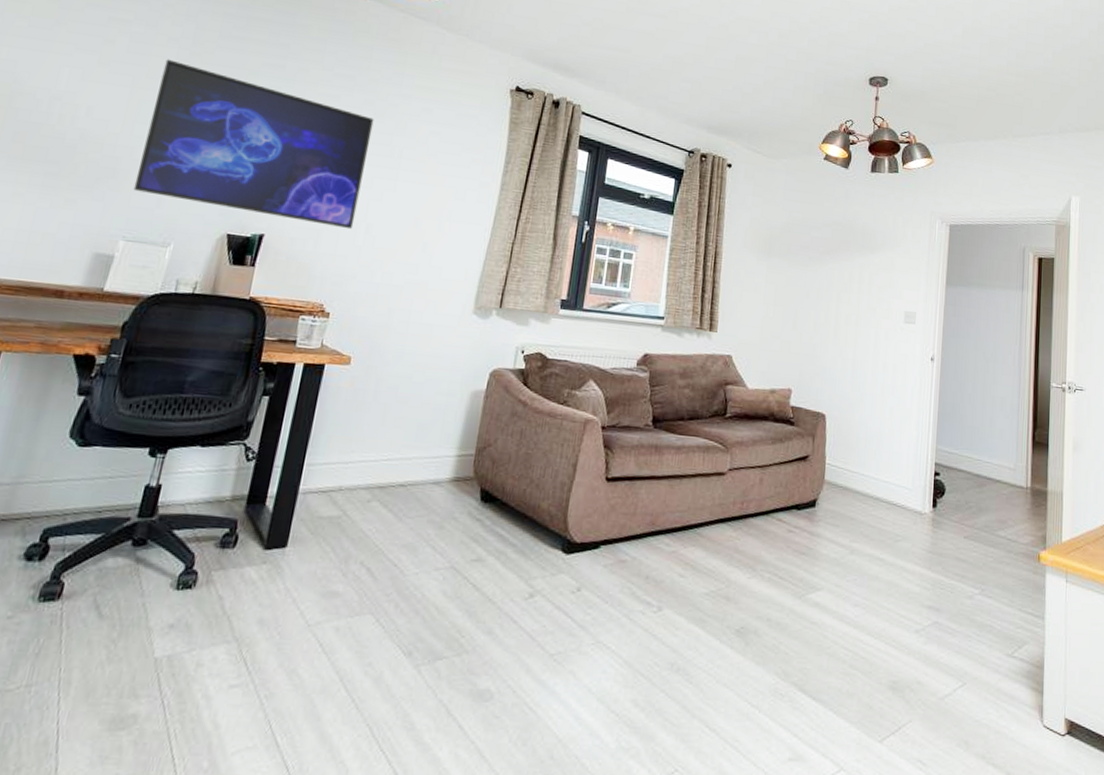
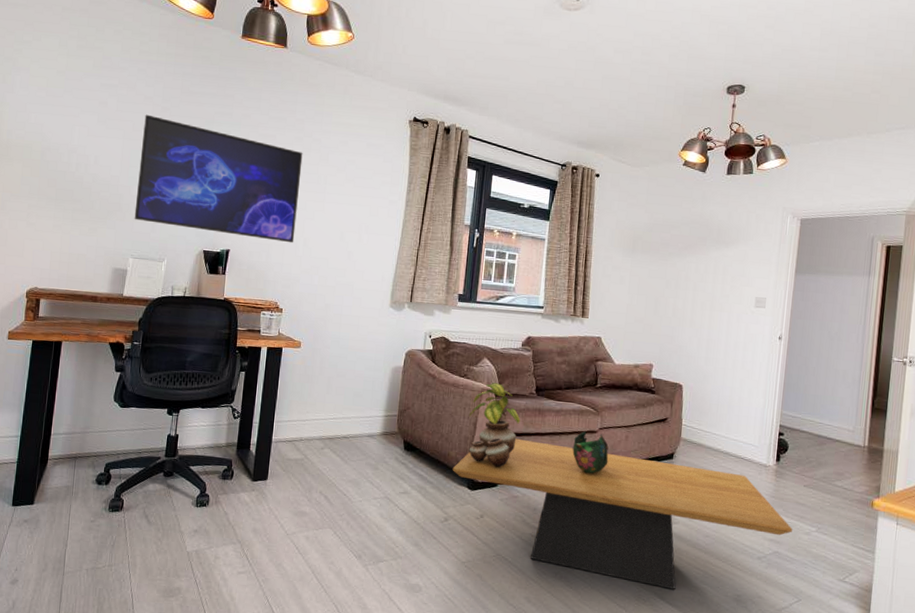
coffee table: none [542,484,953,678] -> present [452,438,792,589]
potted plant: none [565,411,633,523] -> present [468,383,521,468]
decorative bowl: none [695,473,740,529] -> present [572,431,609,474]

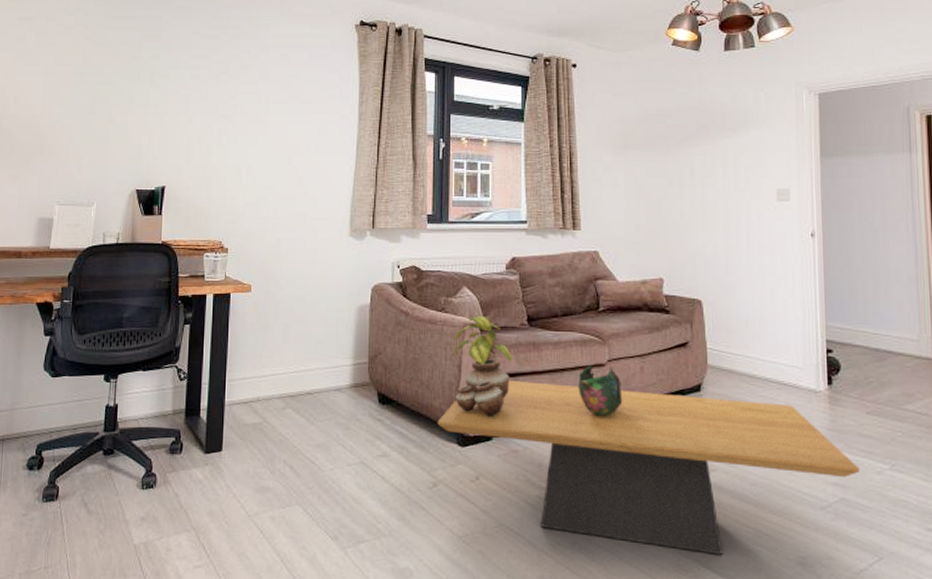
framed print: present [134,114,303,243] -> none [59,46,240,173]

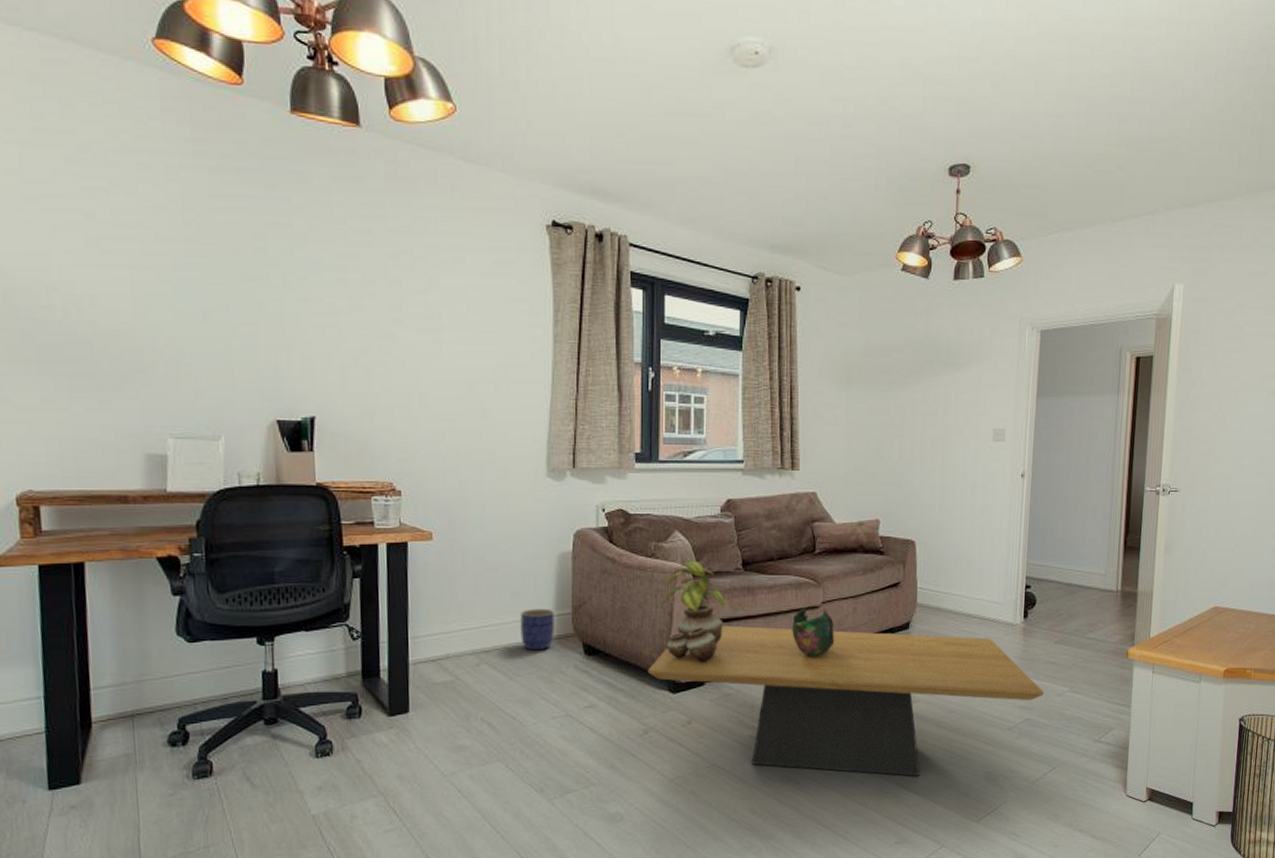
planter: none [322,357,352,398] -> present [520,608,555,651]

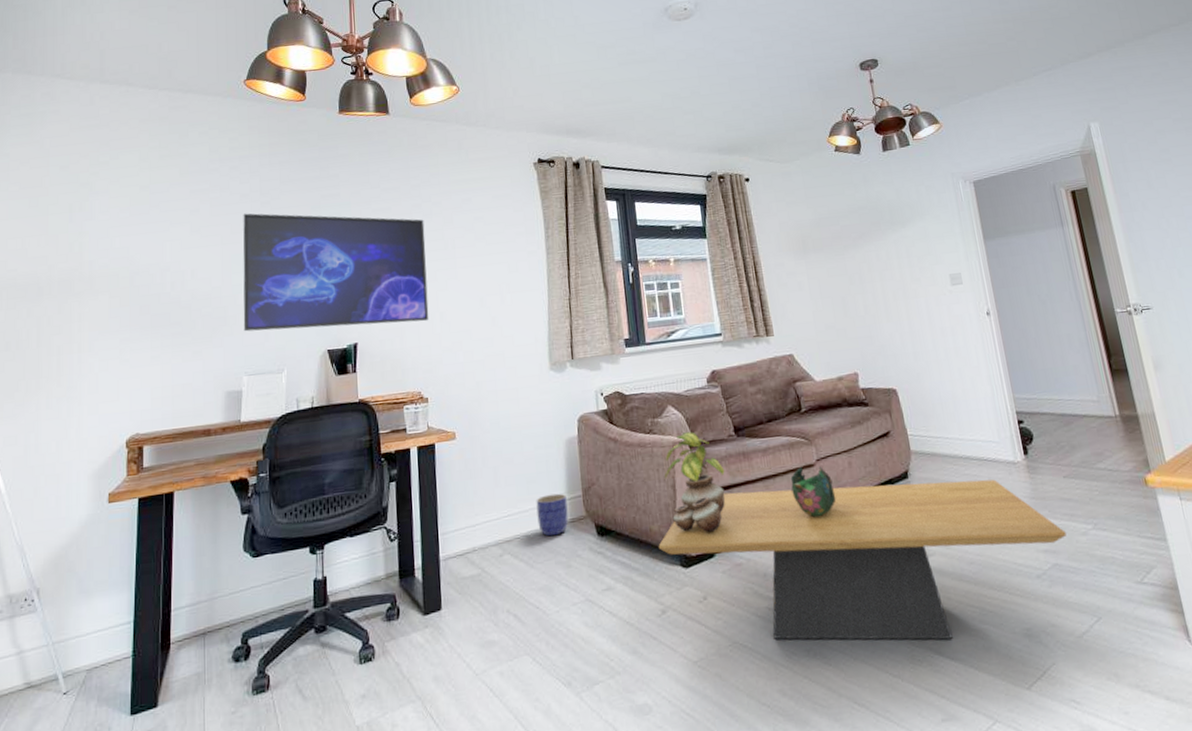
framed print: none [159,230,406,402] -> present [243,213,429,332]

